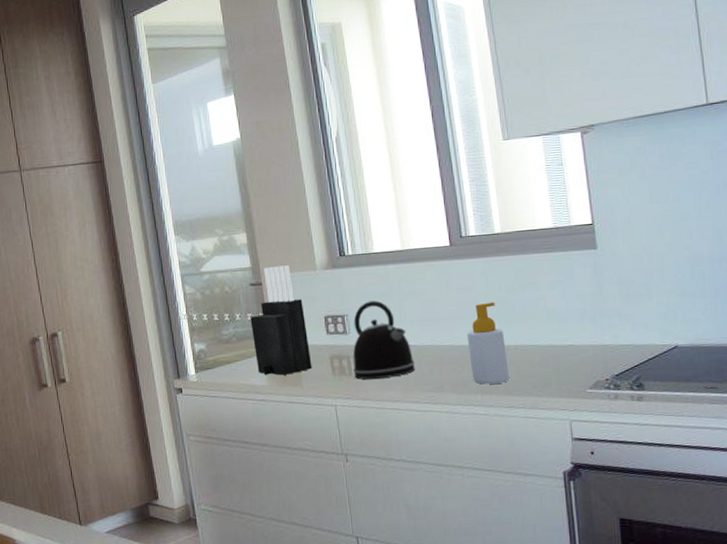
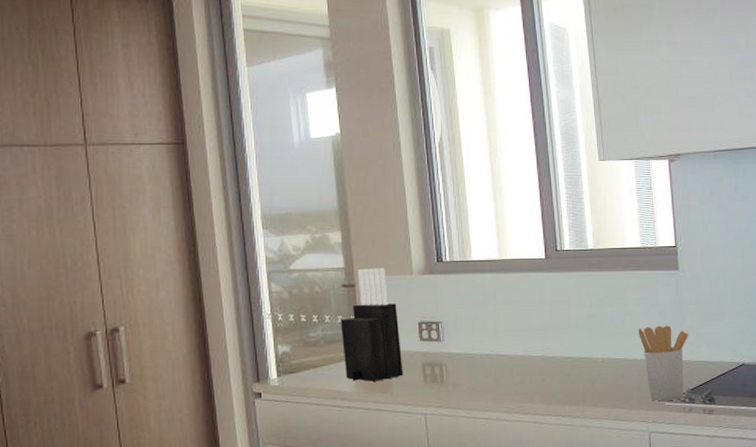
kettle: present [353,300,415,380] -> none [445,309,507,388]
soap bottle: present [466,302,509,384] -> none [557,315,595,396]
utensil holder: none [554,308,611,388] -> present [639,325,688,401]

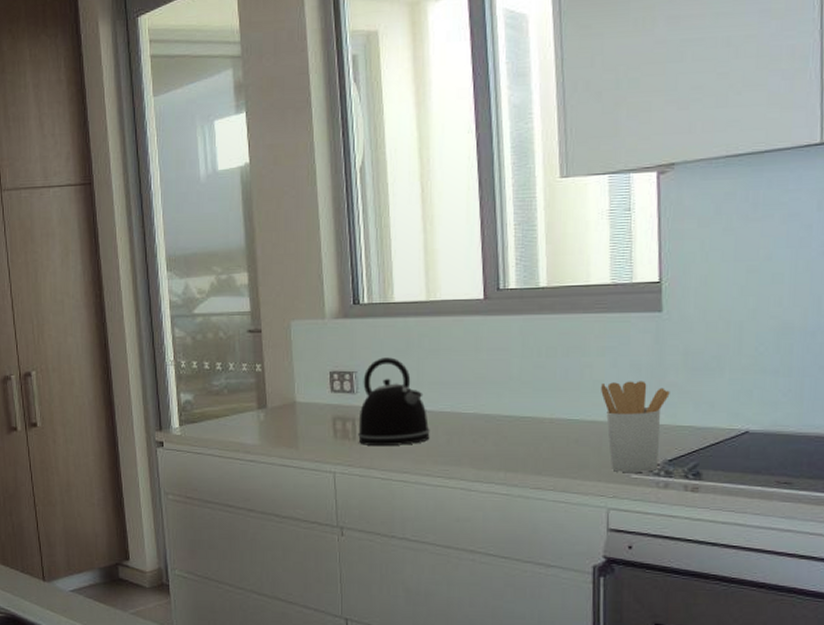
knife block: present [341,268,403,382] -> none [245,312,311,435]
kettle: none [445,309,507,388] -> present [358,357,430,445]

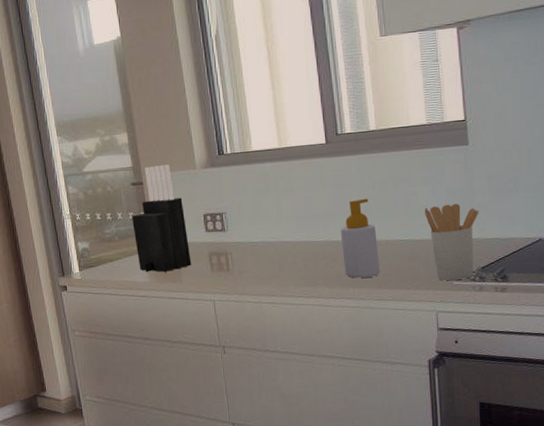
knife block: none [245,312,311,435] -> present [132,164,192,272]
kettle: present [358,357,430,445] -> none [231,198,290,275]
soap bottle: none [494,366,540,460] -> present [340,198,380,278]

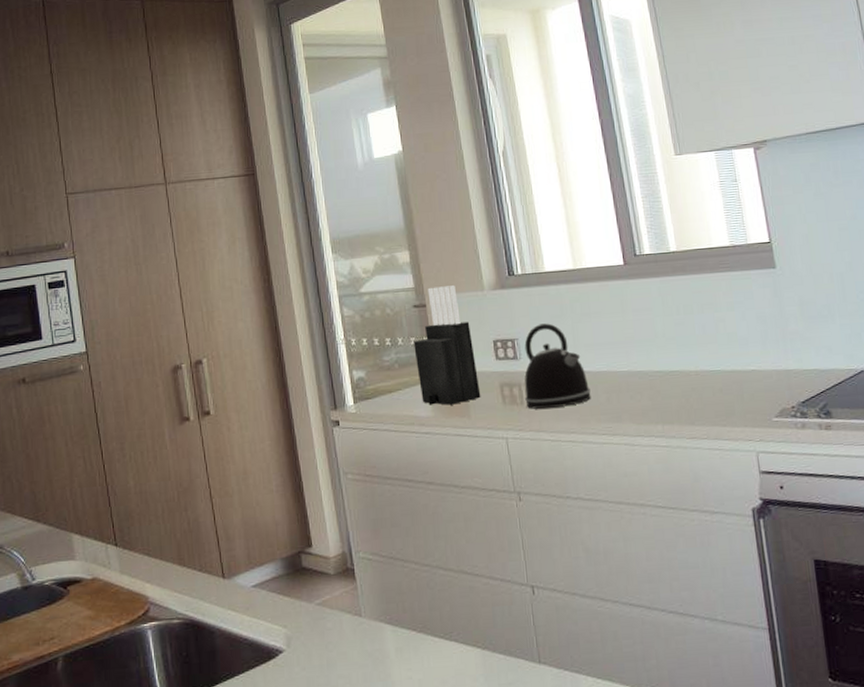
kettle: none [231,198,290,275] -> present [524,323,591,409]
soap bottle: present [340,198,380,278] -> none [644,324,691,413]
utensil holder: present [425,203,479,281] -> none [735,330,794,417]

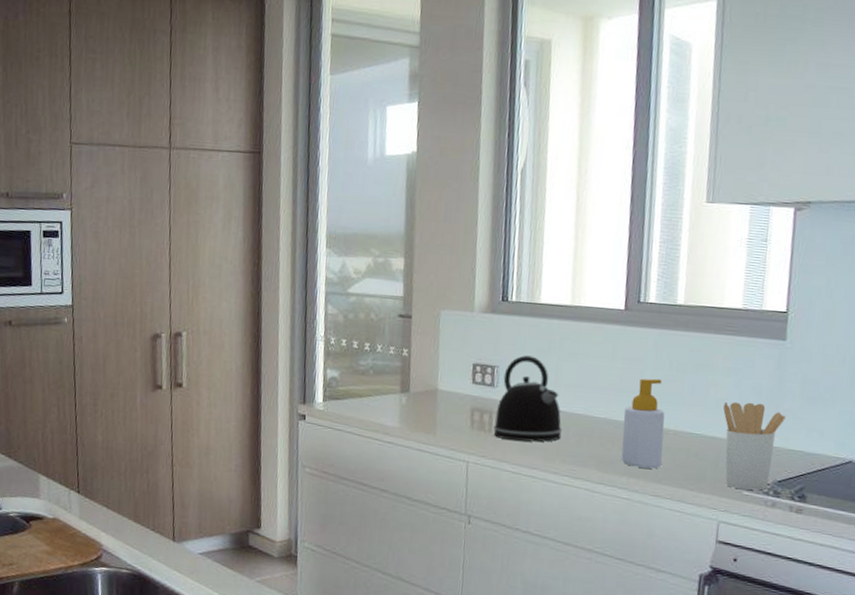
knife block: present [413,285,481,405] -> none [390,299,453,420]
soap bottle: none [644,324,691,413] -> present [621,378,665,469]
utensil holder: none [735,330,794,417] -> present [723,402,786,490]

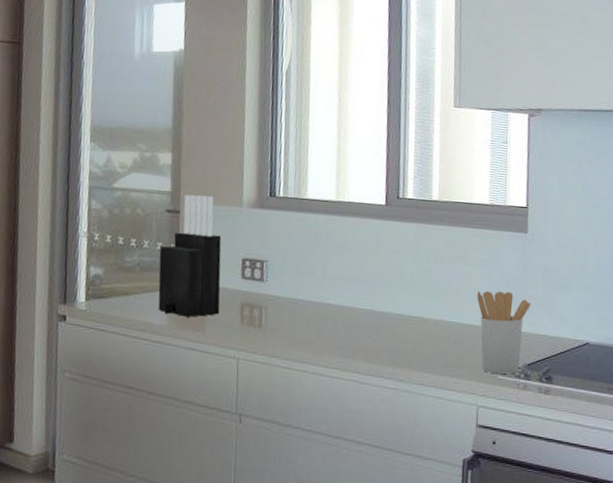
knife block: none [390,299,453,420] -> present [158,194,222,317]
kettle: present [493,355,562,442] -> none [264,249,330,336]
soap bottle: present [621,378,665,469] -> none [387,270,426,358]

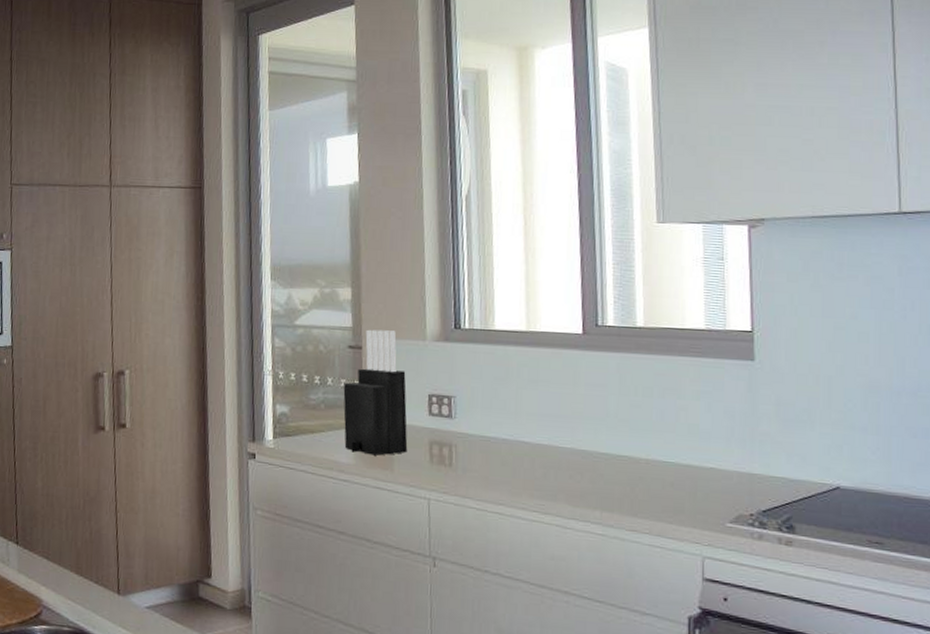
utensil holder: present [477,291,531,374] -> none [696,427,763,522]

